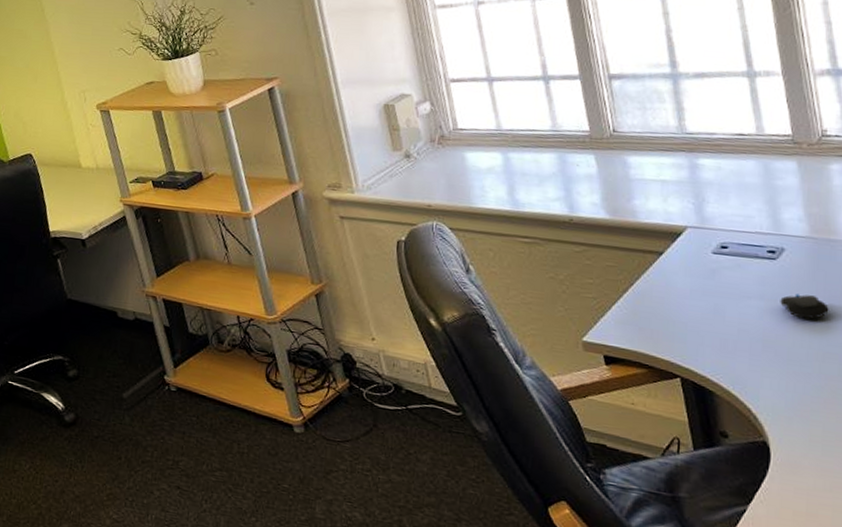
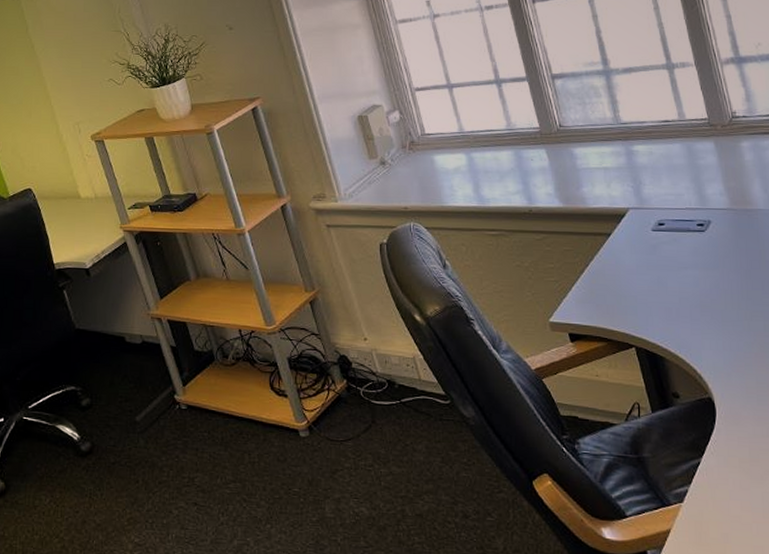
computer mouse: present [780,294,829,320] -> none [711,261,752,283]

